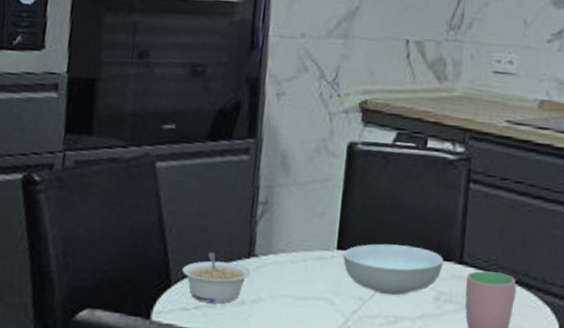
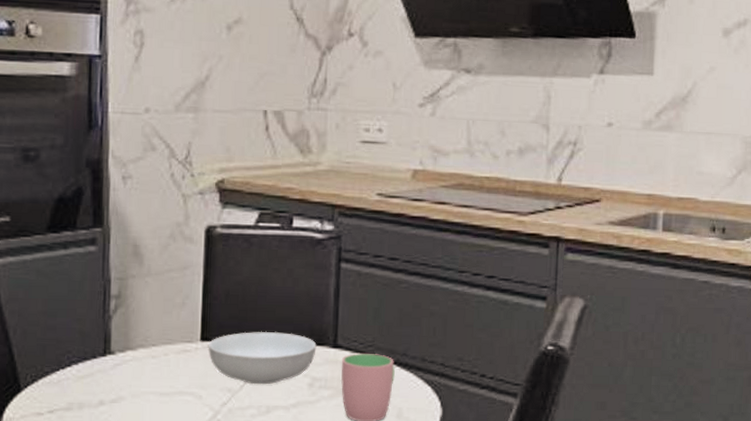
legume: present [182,252,251,303] -> none [32,352,108,405]

